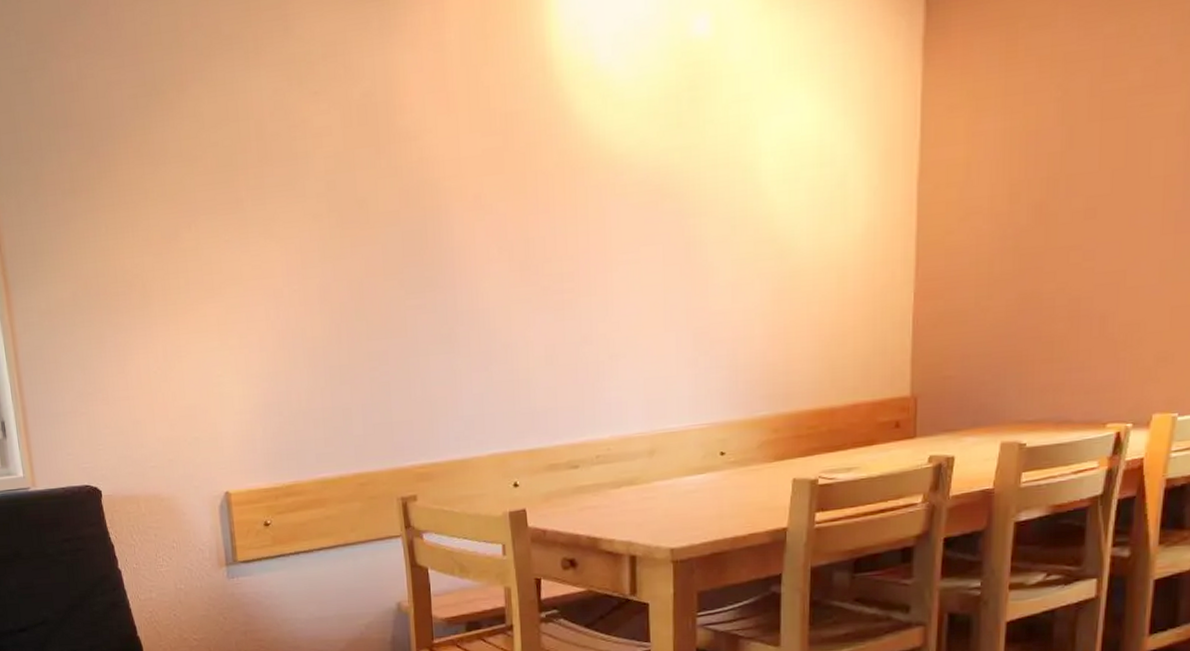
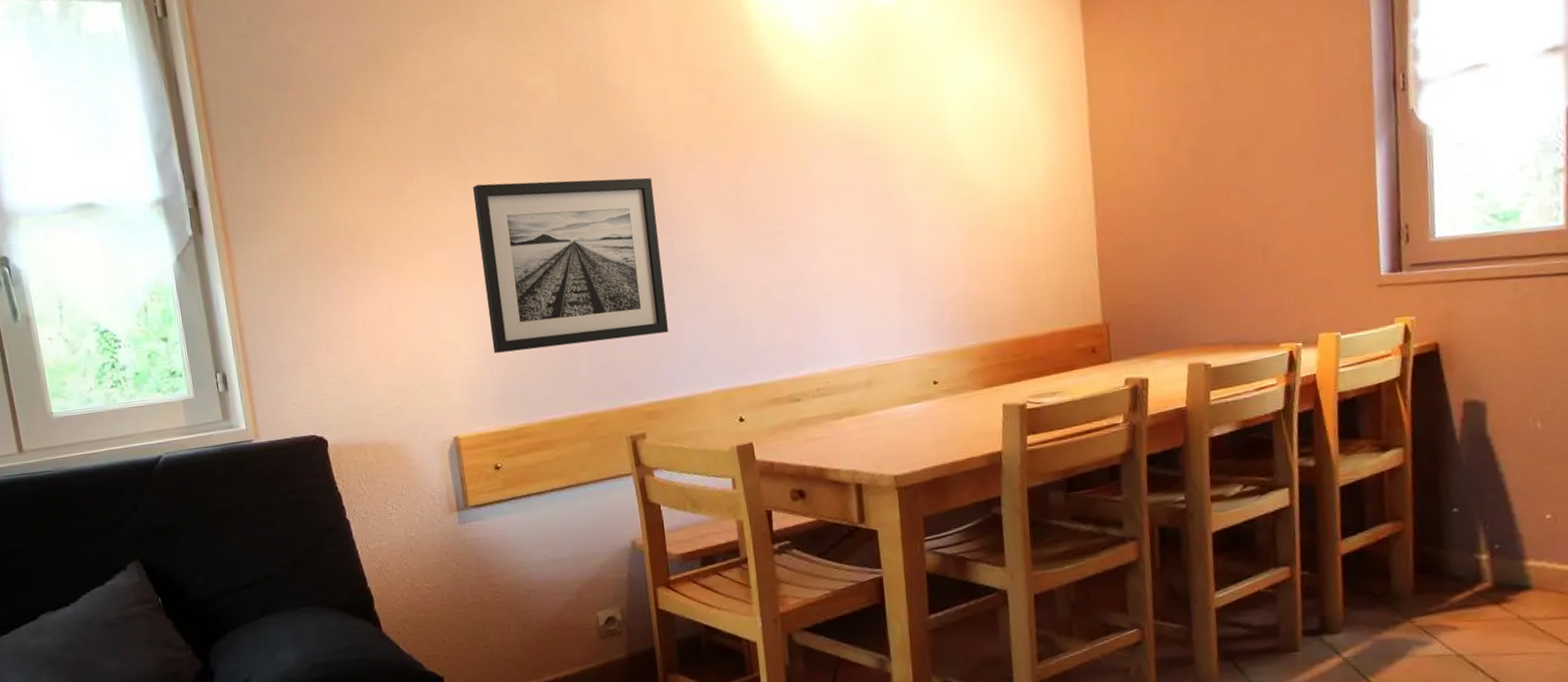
wall art: none [251,227,446,409] -> present [472,177,668,353]

